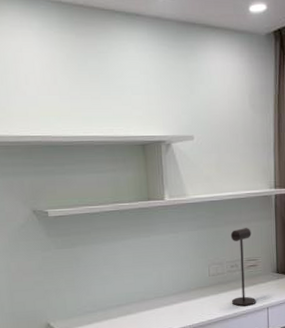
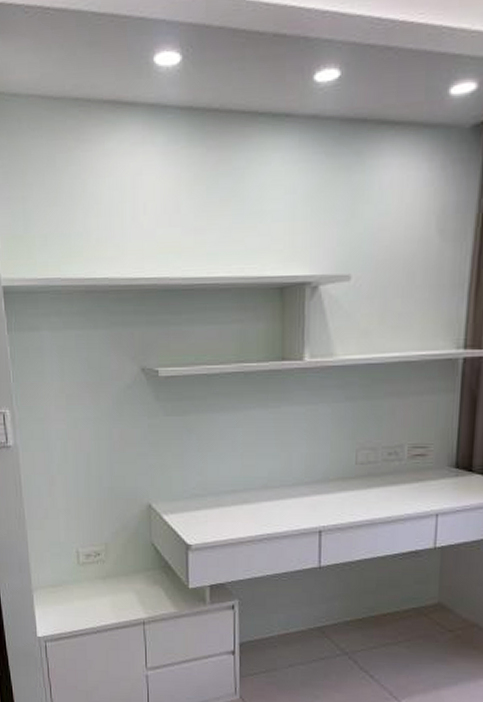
desk lamp: present [230,228,256,307] -> none [384,402,423,509]

